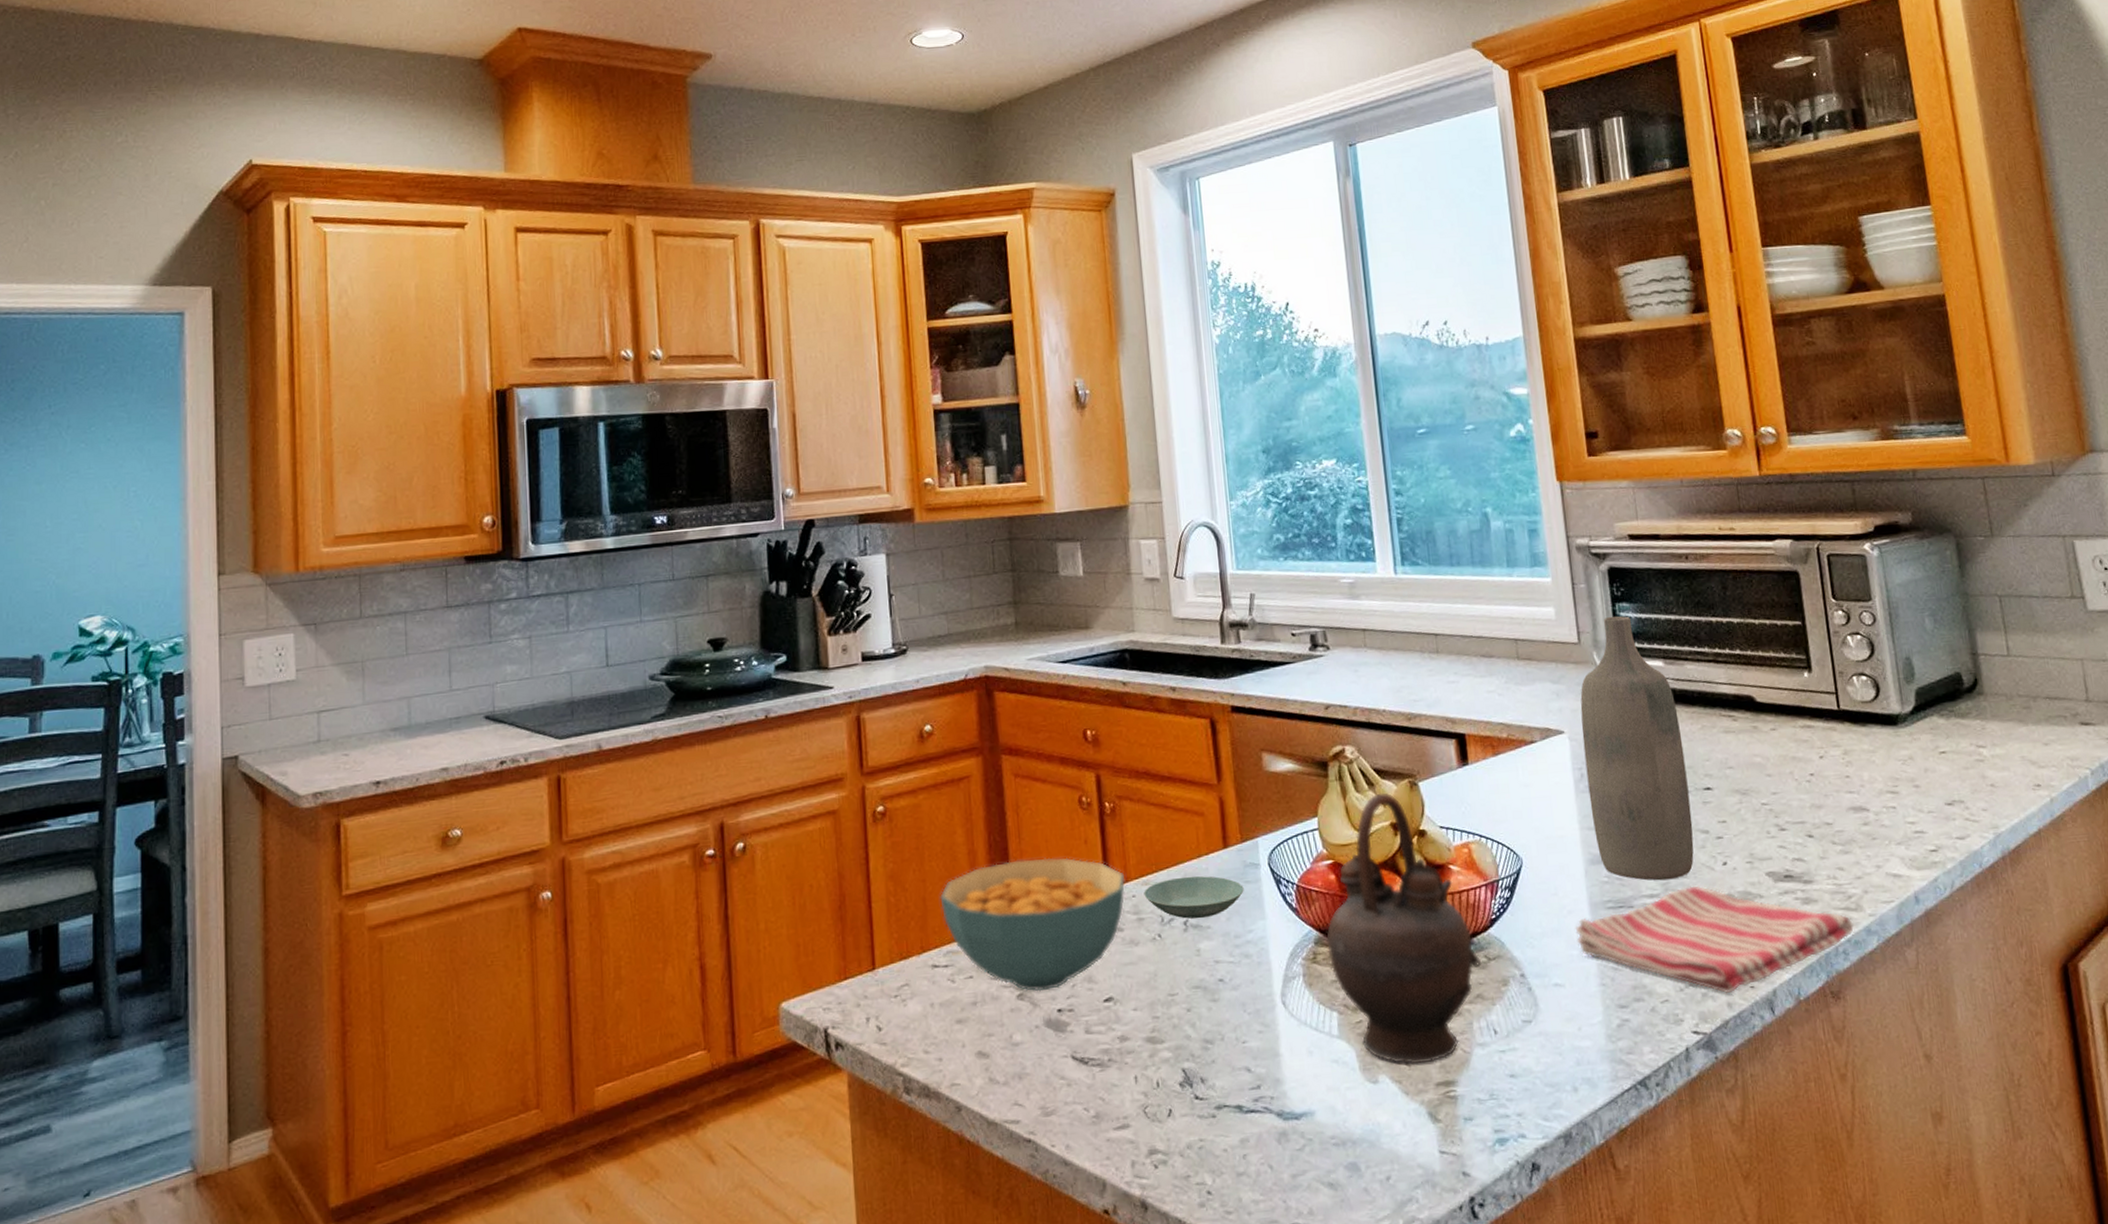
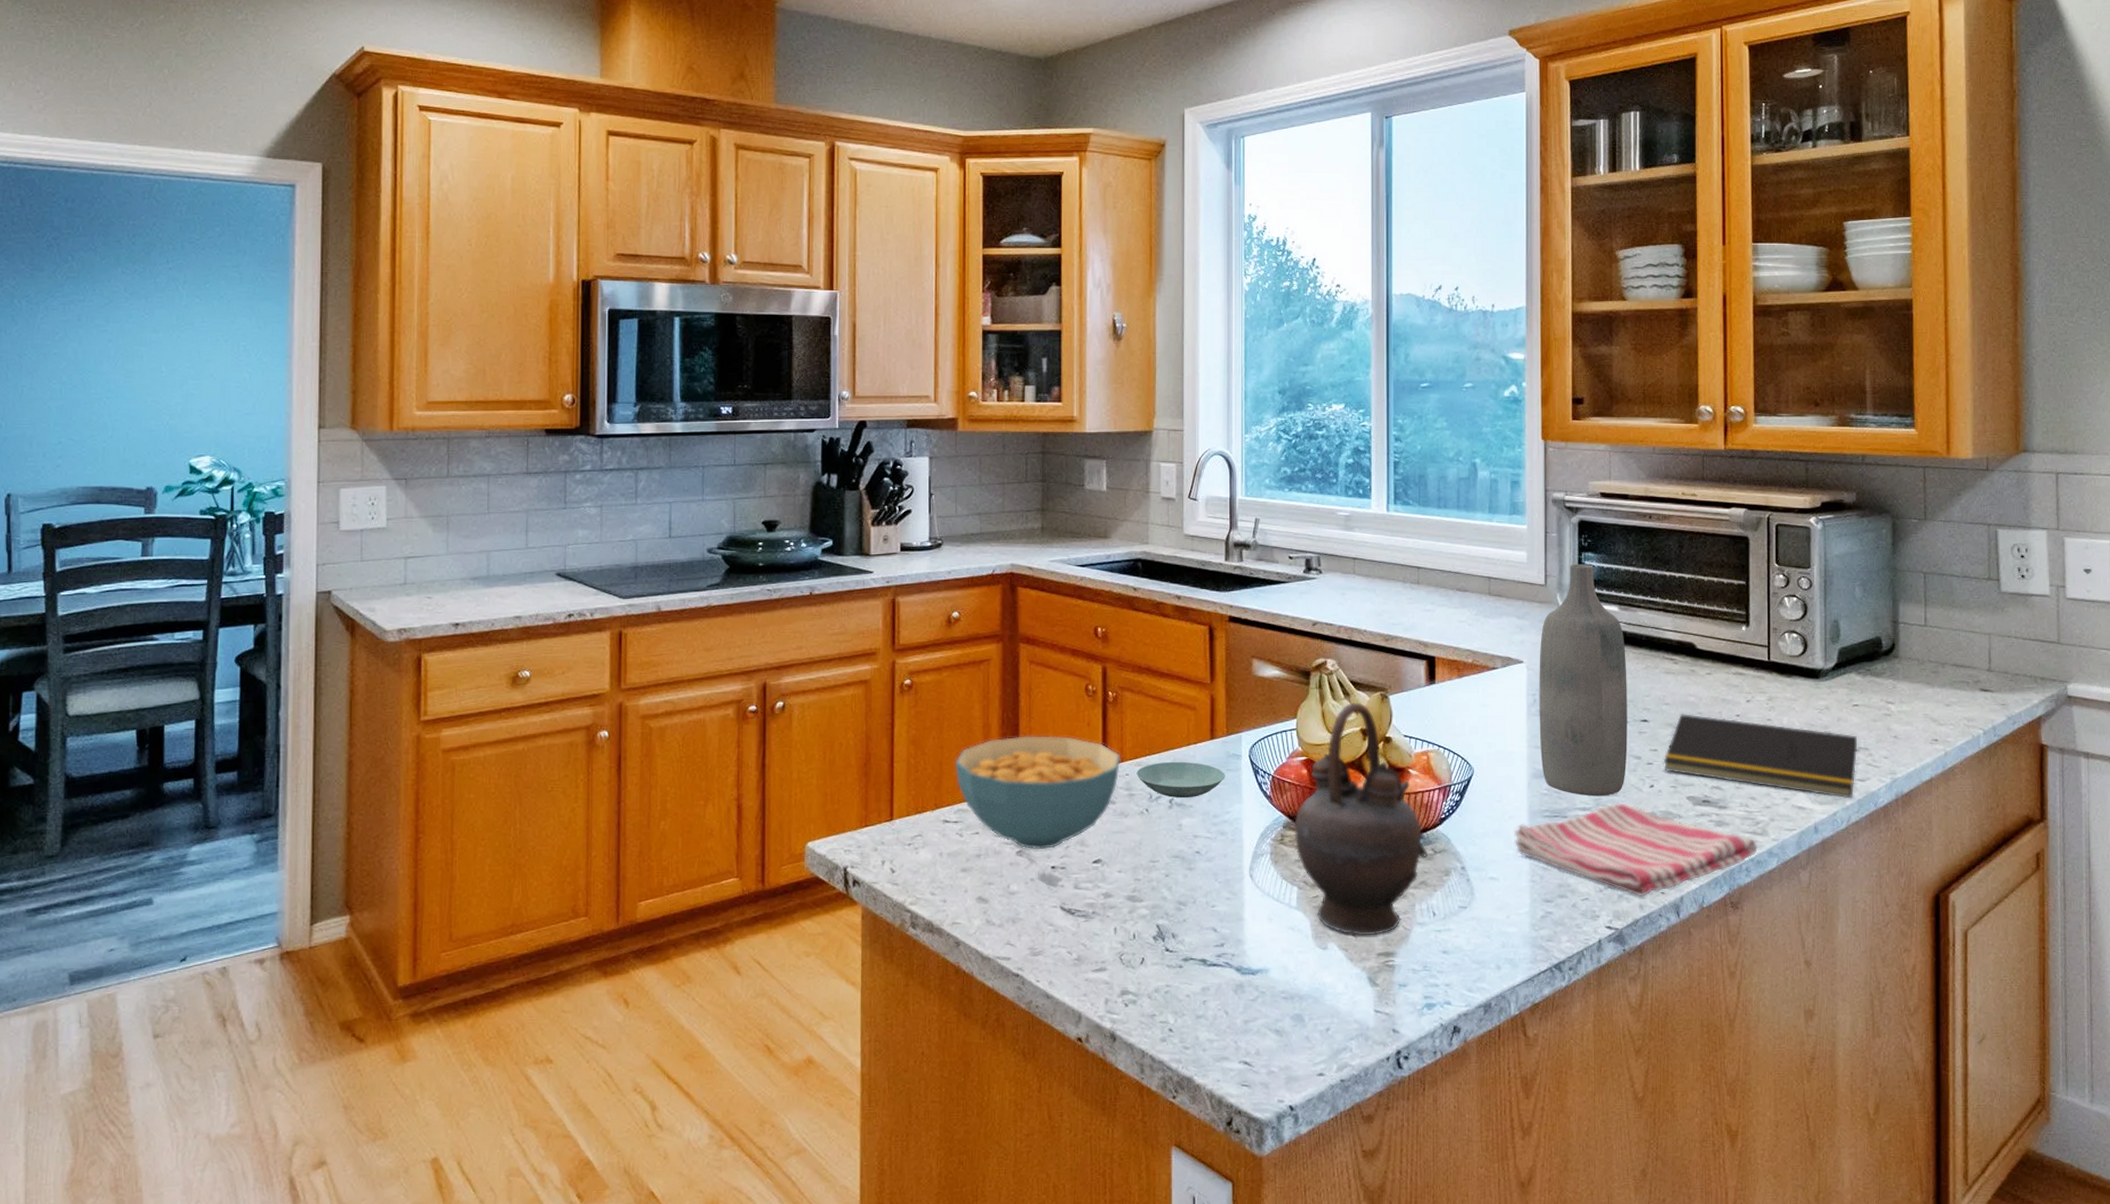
notepad: none [1734,776,1954,861] -> present [1663,713,1858,799]

